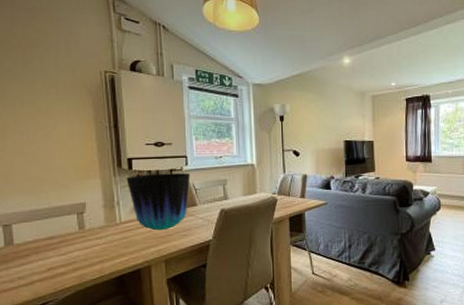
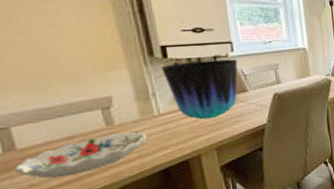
decorative bowl: none [10,236,108,273] -> present [14,131,147,178]

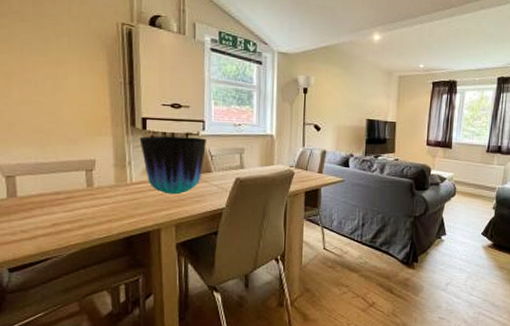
decorative bowl: present [14,131,147,178] -> none [13,194,117,228]

